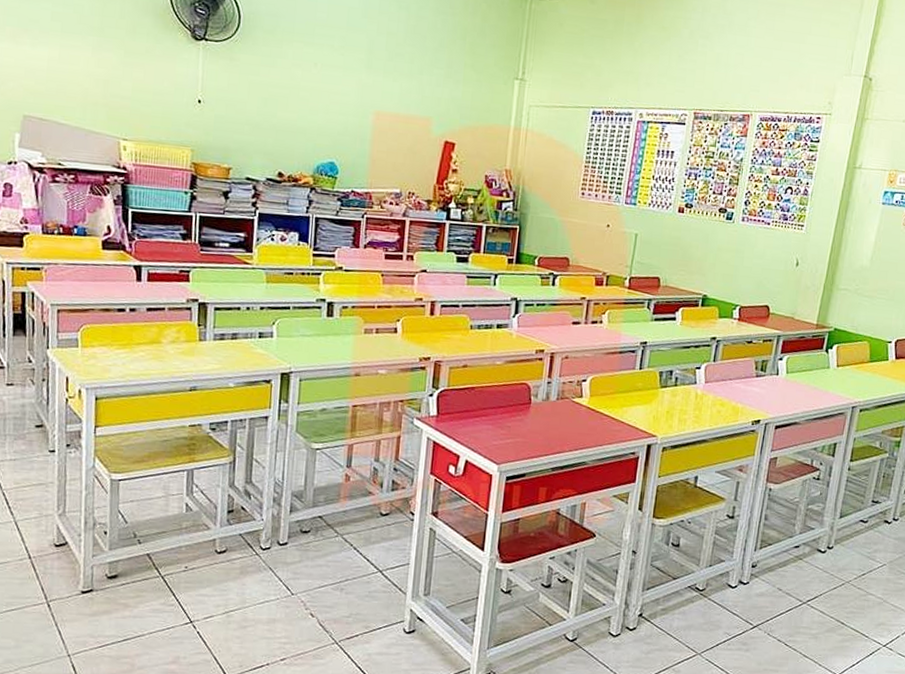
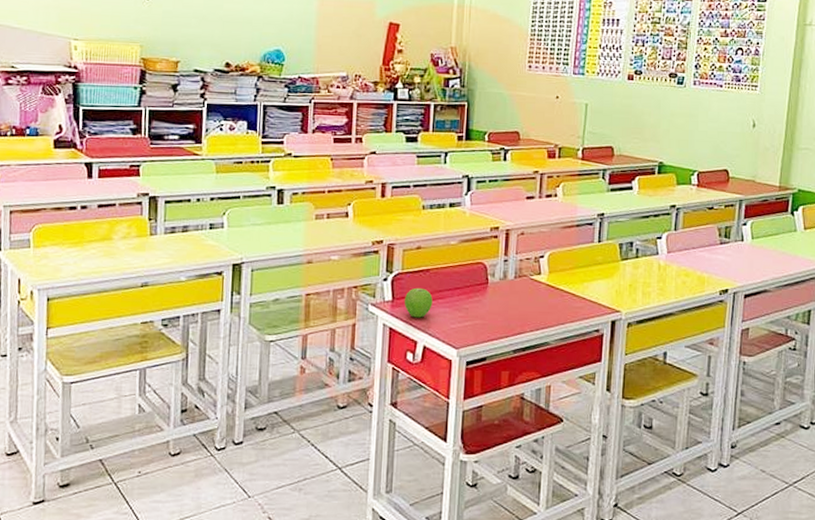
fruit: none [448,404,477,434] -> present [404,287,433,318]

